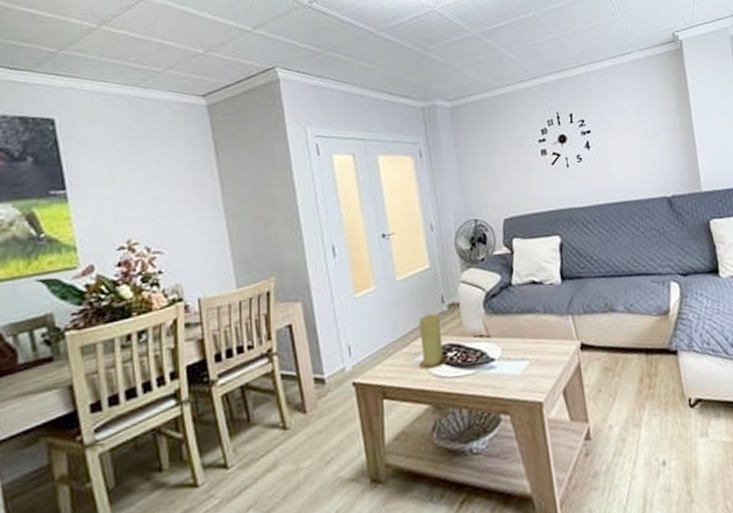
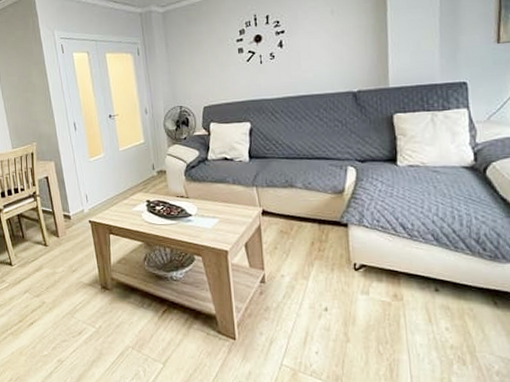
candle: present [418,313,447,370] -> none [135,177,156,218]

